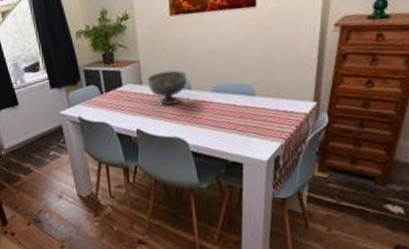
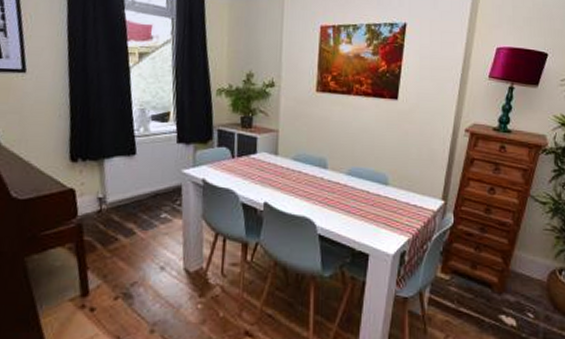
decorative bowl: present [146,70,188,105] -> none [283,145,325,181]

